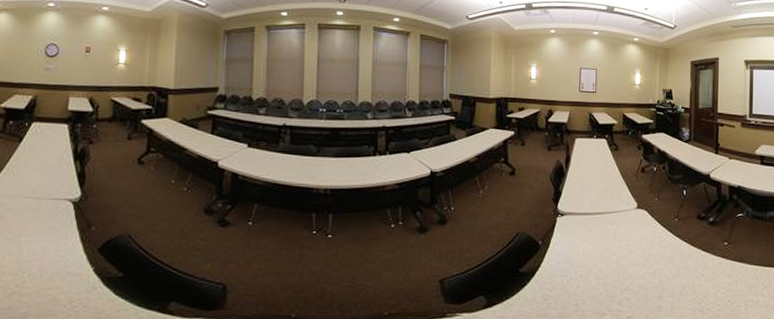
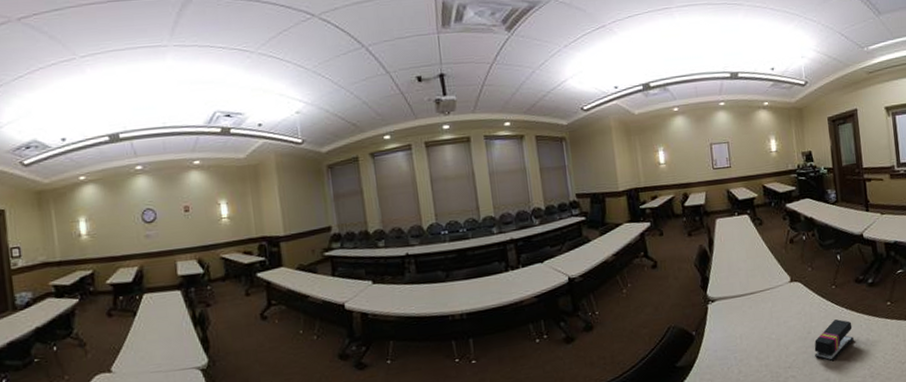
stapler: none [651,251,689,291] -> present [814,319,854,362]

